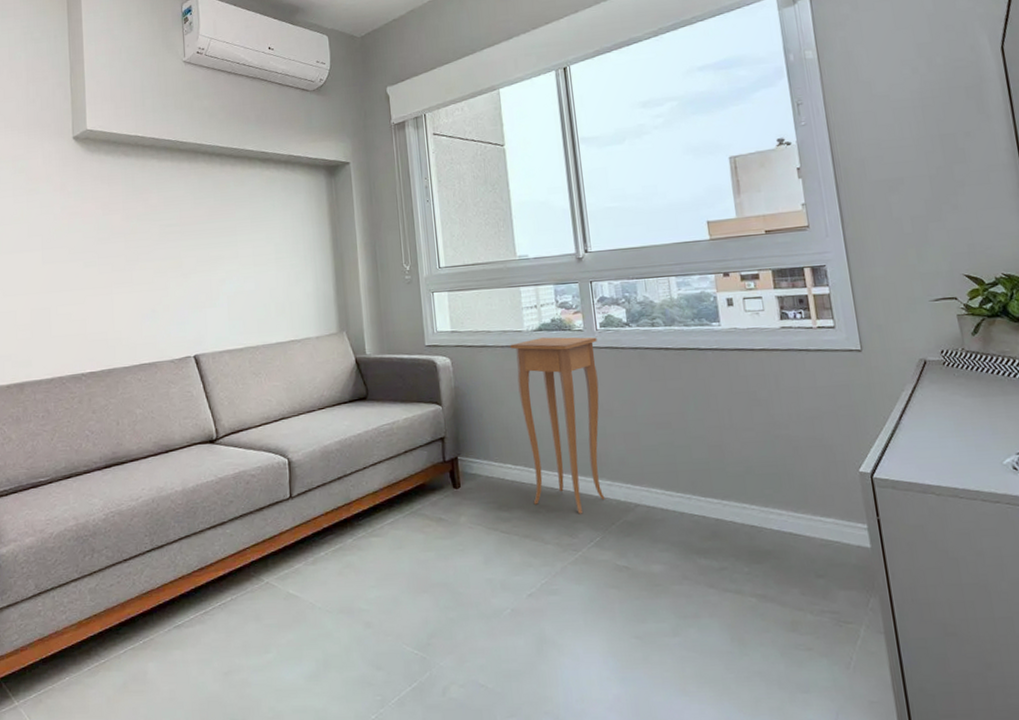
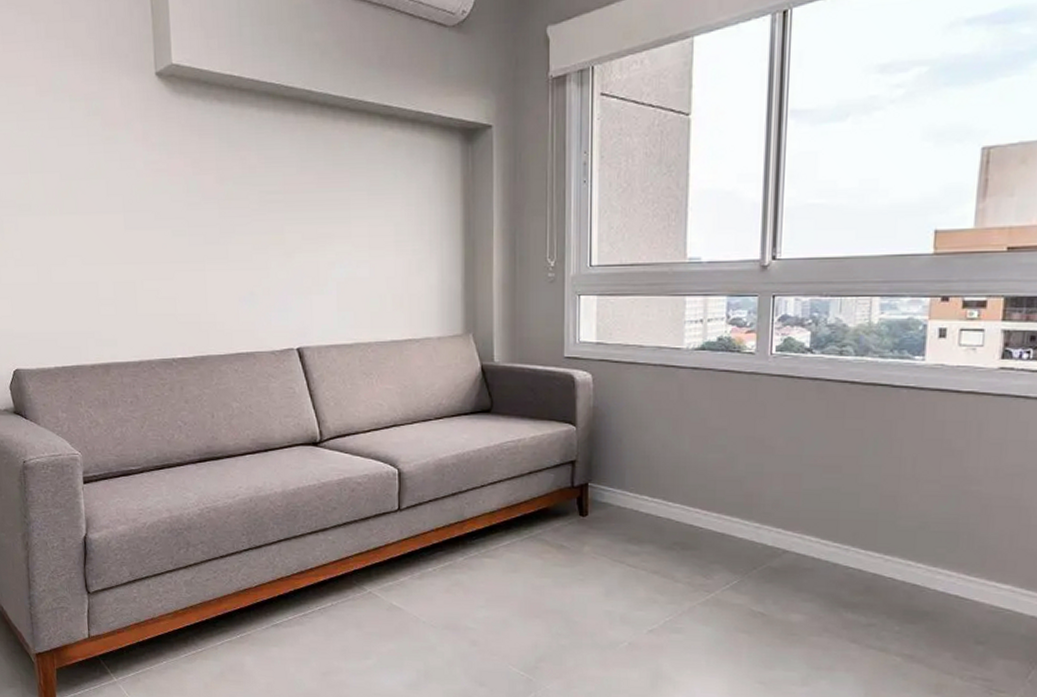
side table: present [510,336,605,514] -> none [664,358,770,555]

